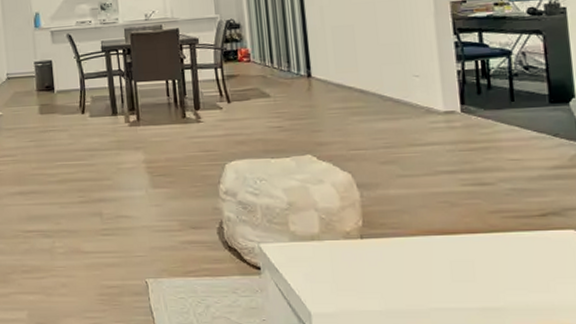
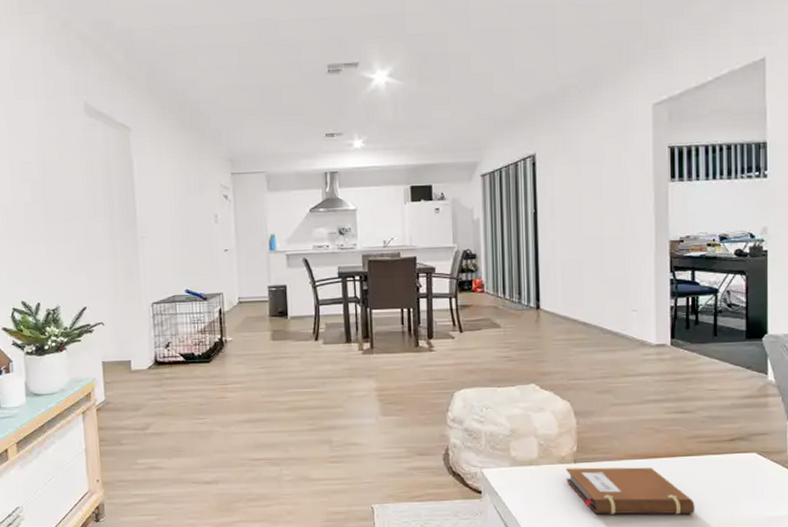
notebook: none [352,243,506,298] -> present [566,467,695,515]

